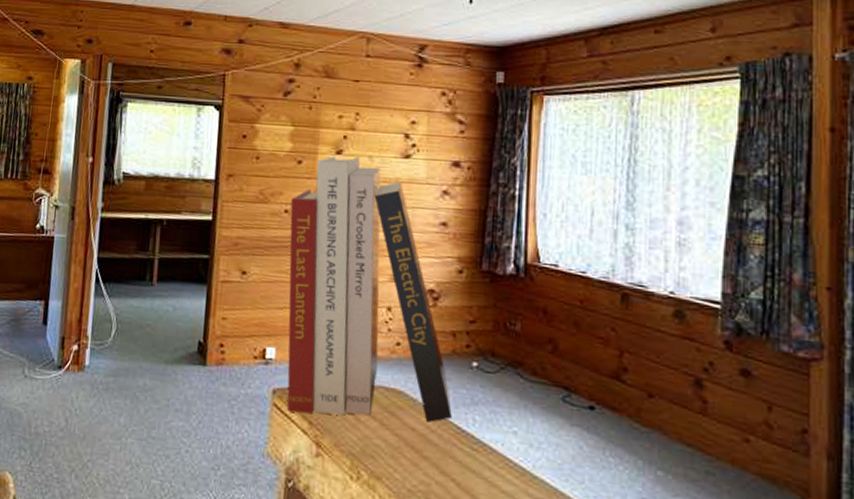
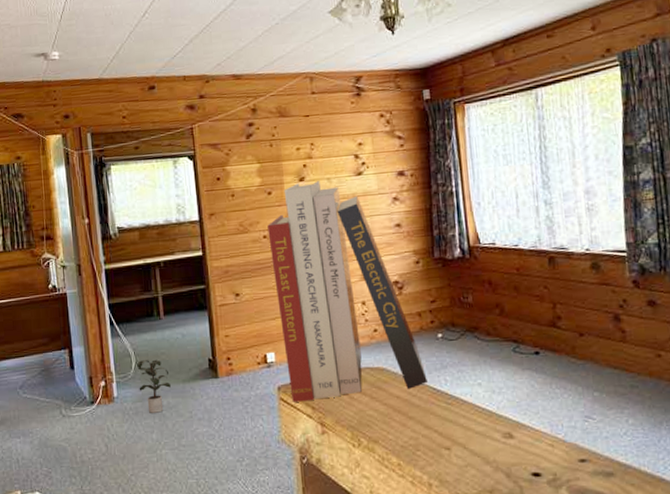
potted plant: none [114,328,151,394] -> present [137,359,171,413]

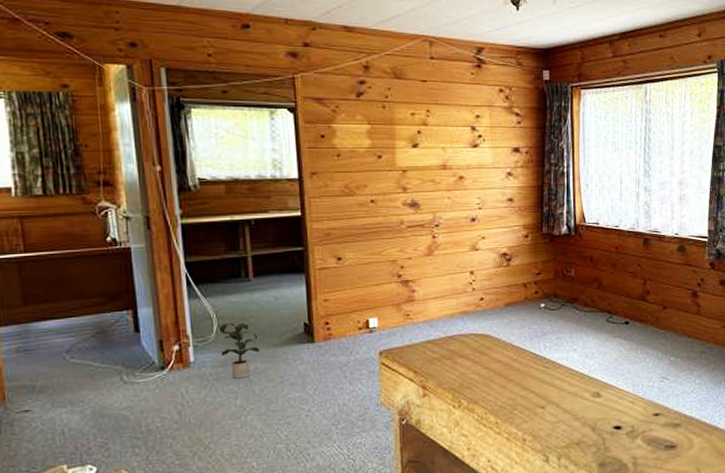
books: present [267,181,429,402] -> none [376,149,529,367]

